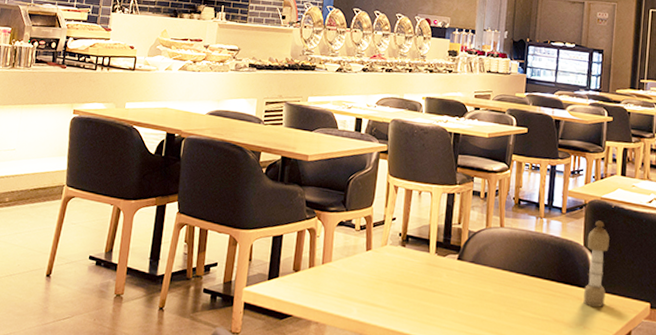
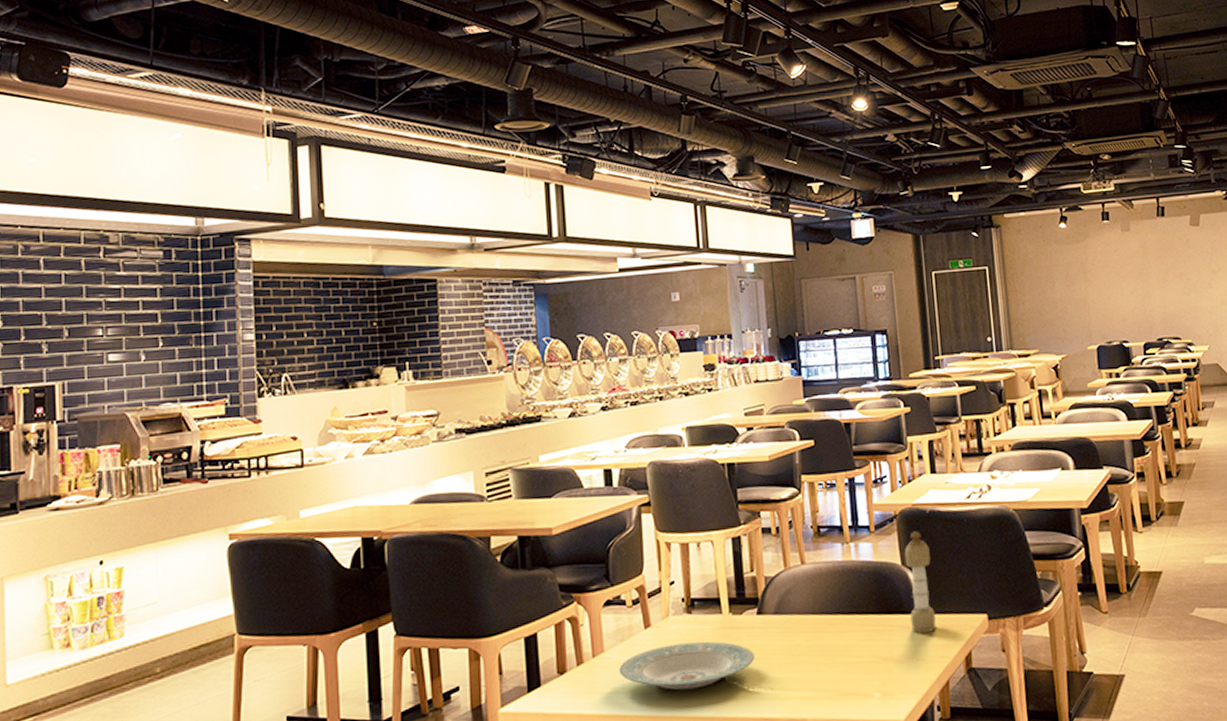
plate: none [341,267,450,309] -> present [619,641,754,691]

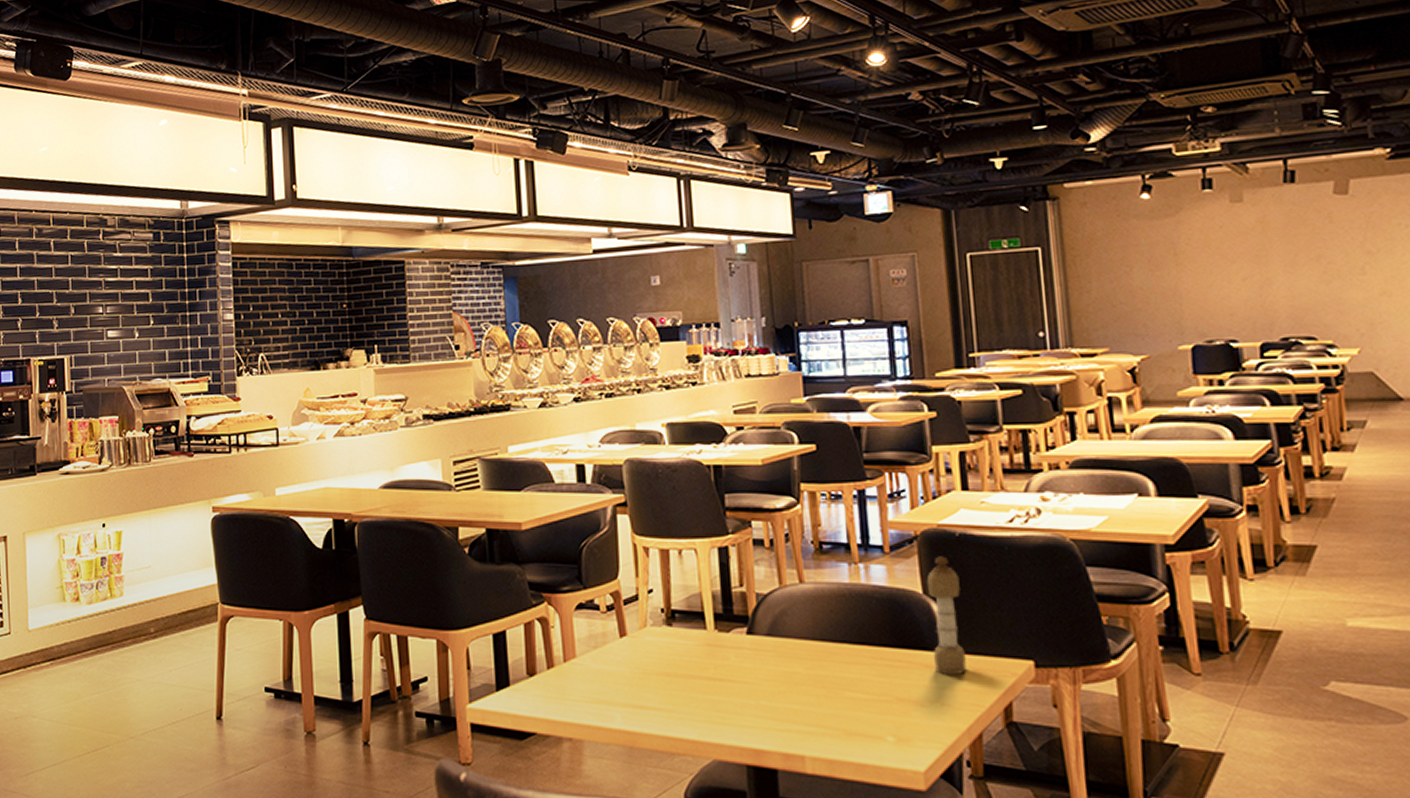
plate: present [619,641,754,691] -> none [592,657,743,708]

